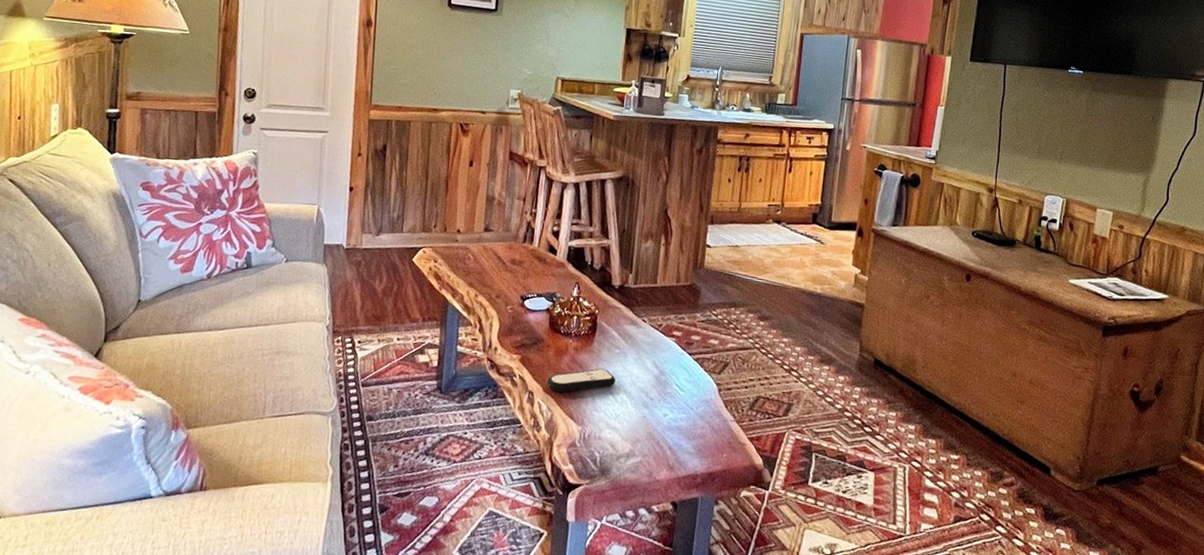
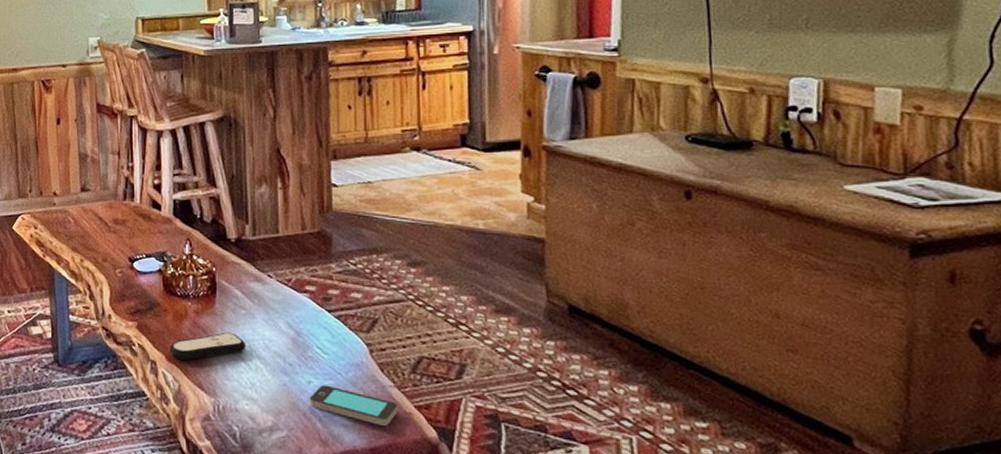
smartphone: none [663,417,735,454] -> present [309,385,398,426]

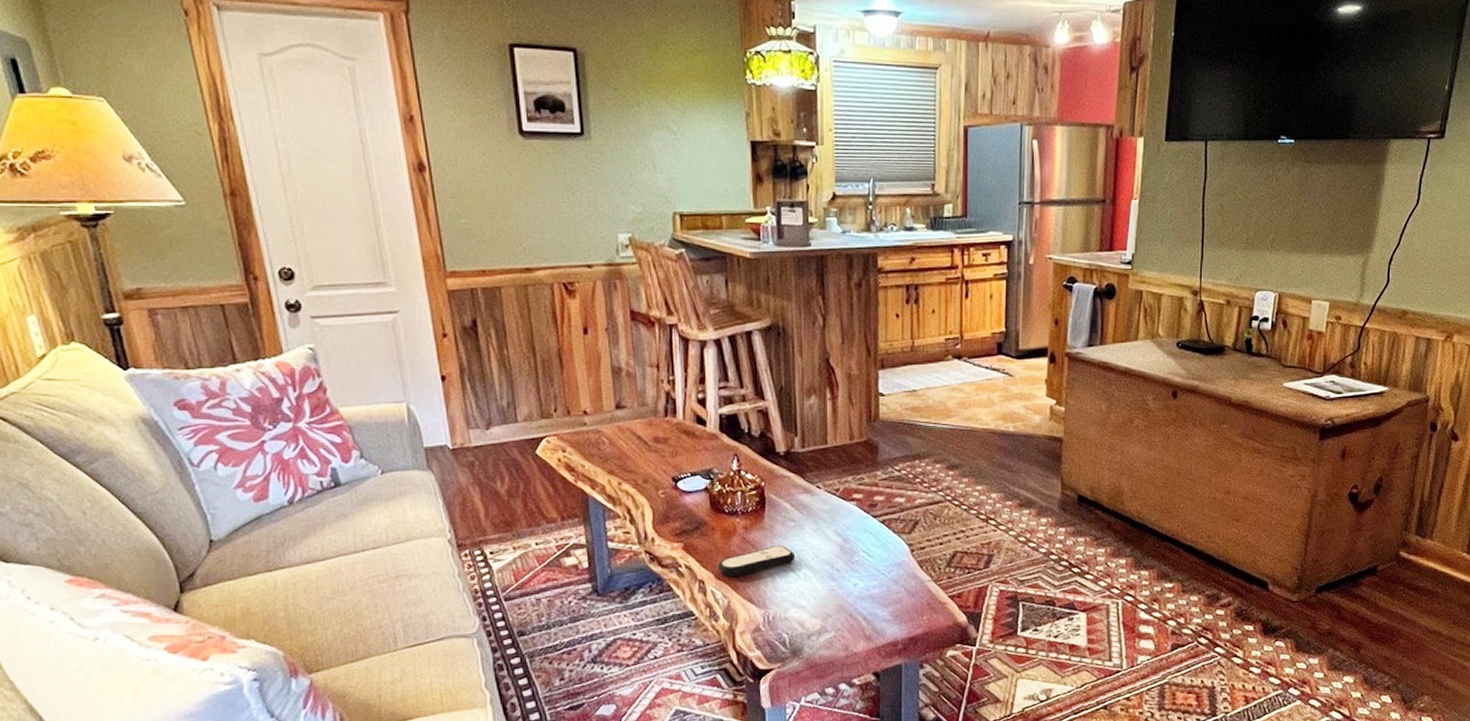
smartphone: present [309,385,398,426] -> none [855,585,934,617]

